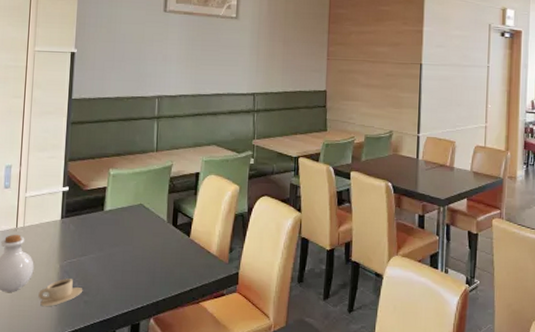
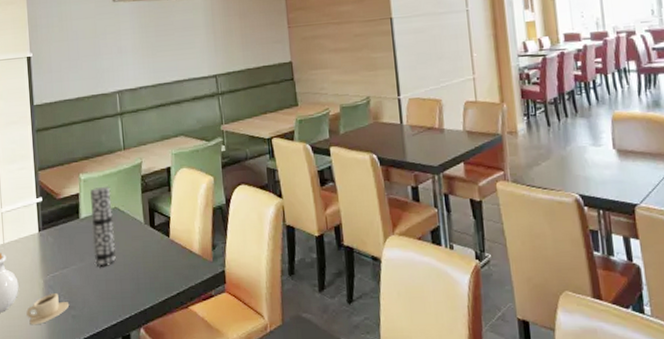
vase: none [114,183,138,258] -> present [90,186,116,267]

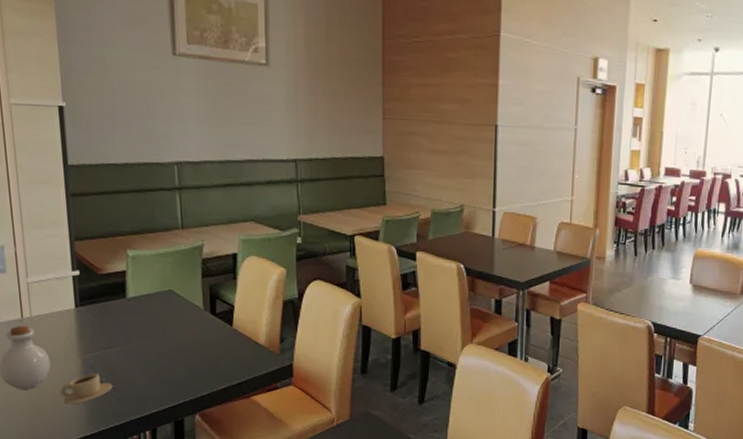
vase: present [90,186,116,267] -> none [140,266,169,350]

